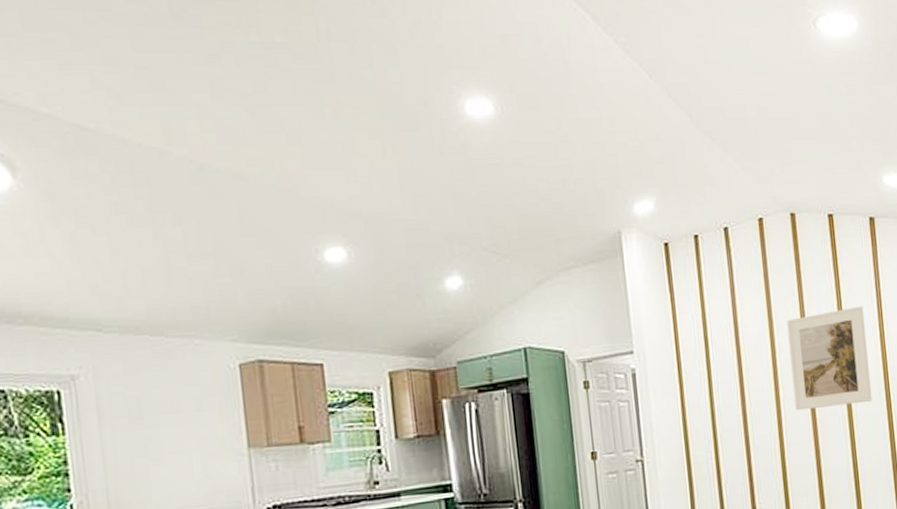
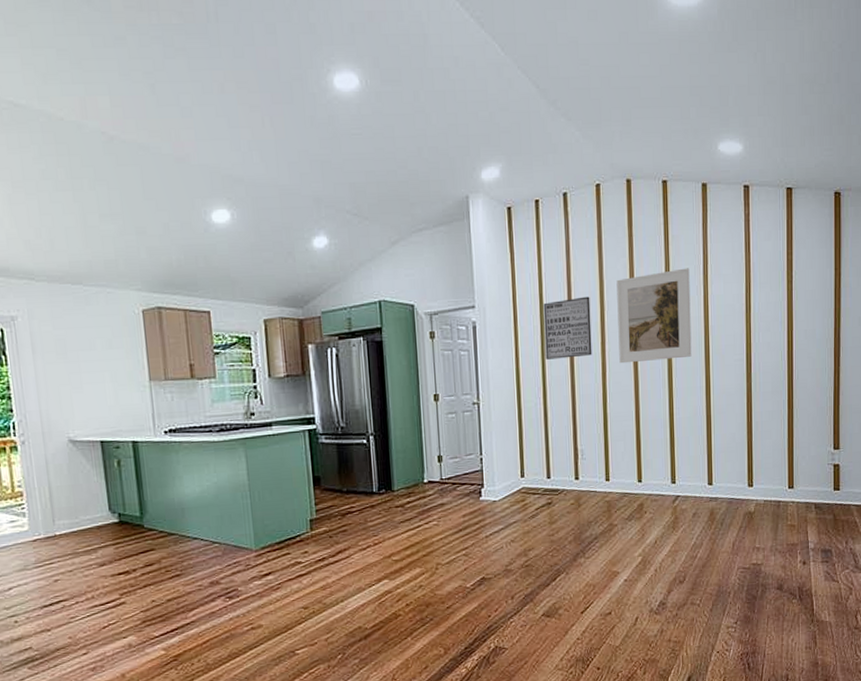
wall art: none [709,338,766,409] -> present [543,296,592,360]

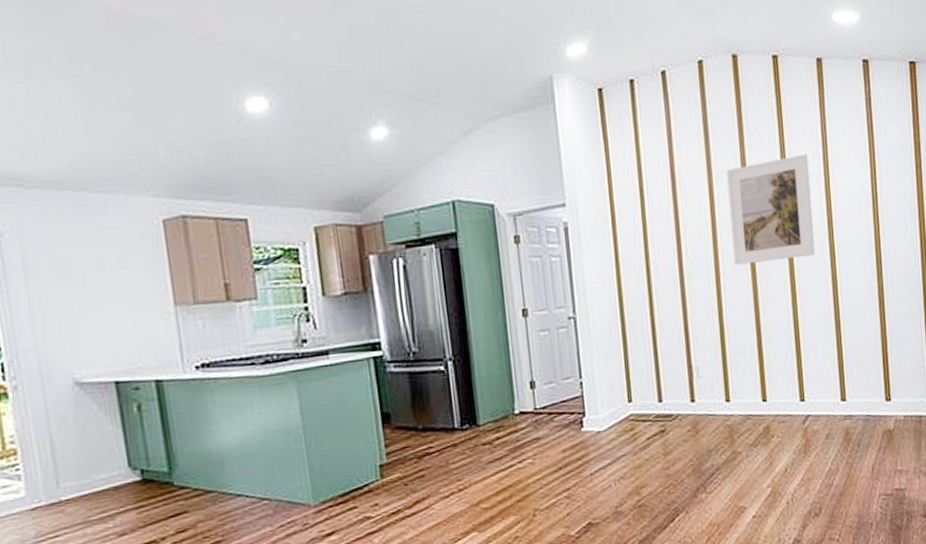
wall art: present [543,296,592,360] -> none [644,189,704,264]

